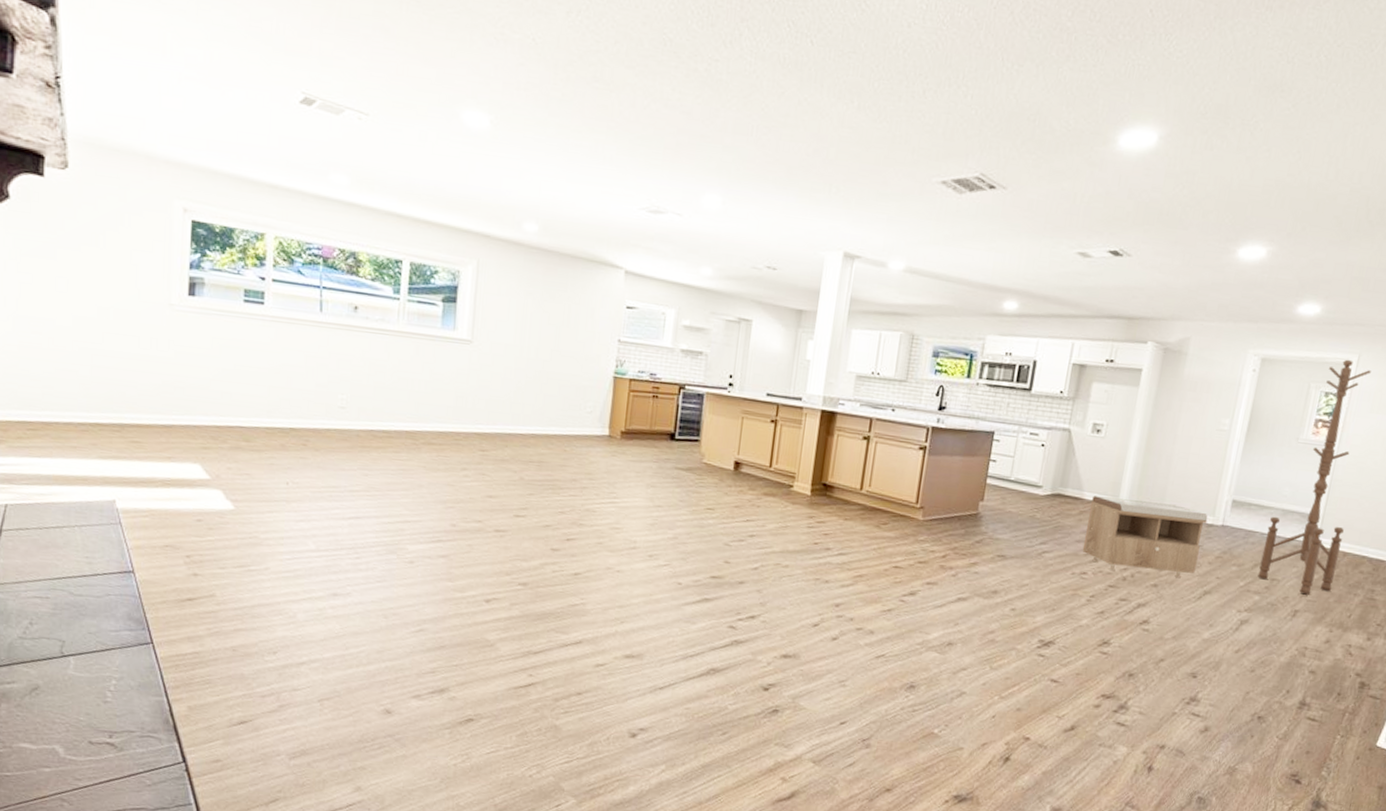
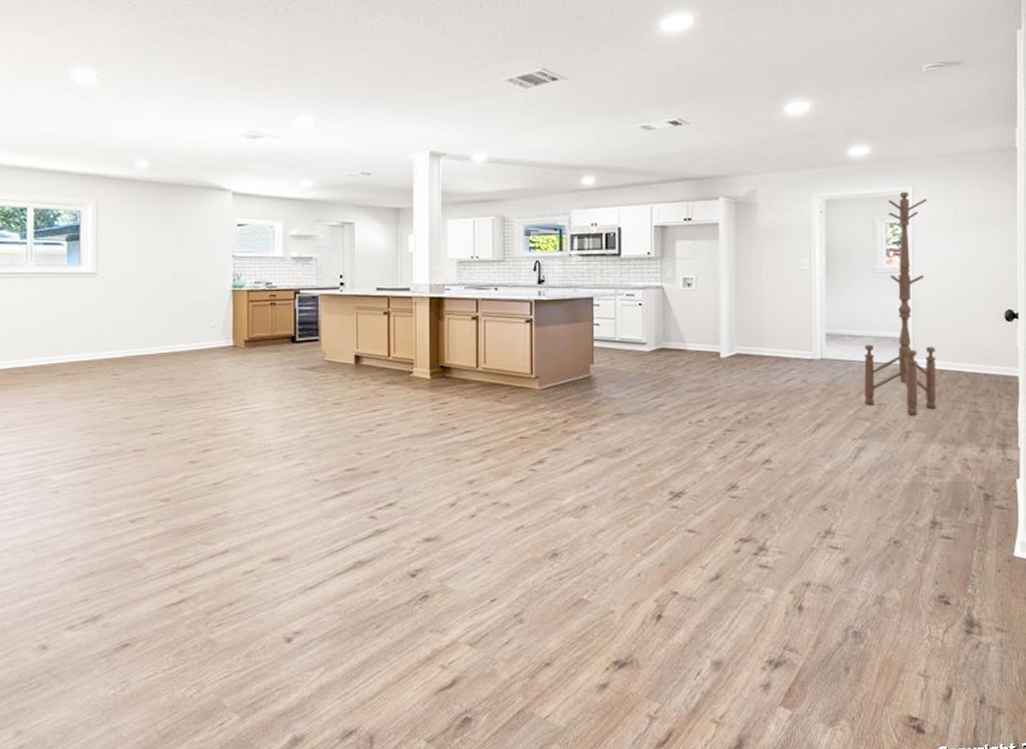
storage bench: present [1082,496,1208,579] -> none [694,345,807,416]

